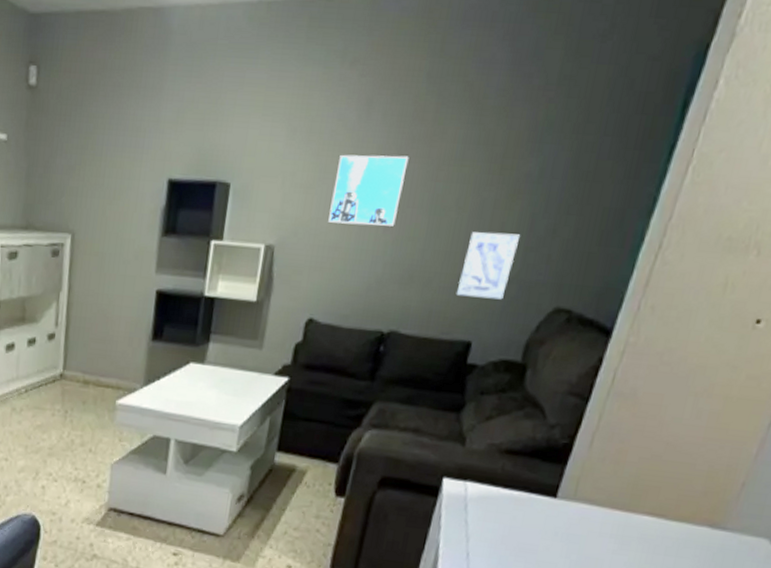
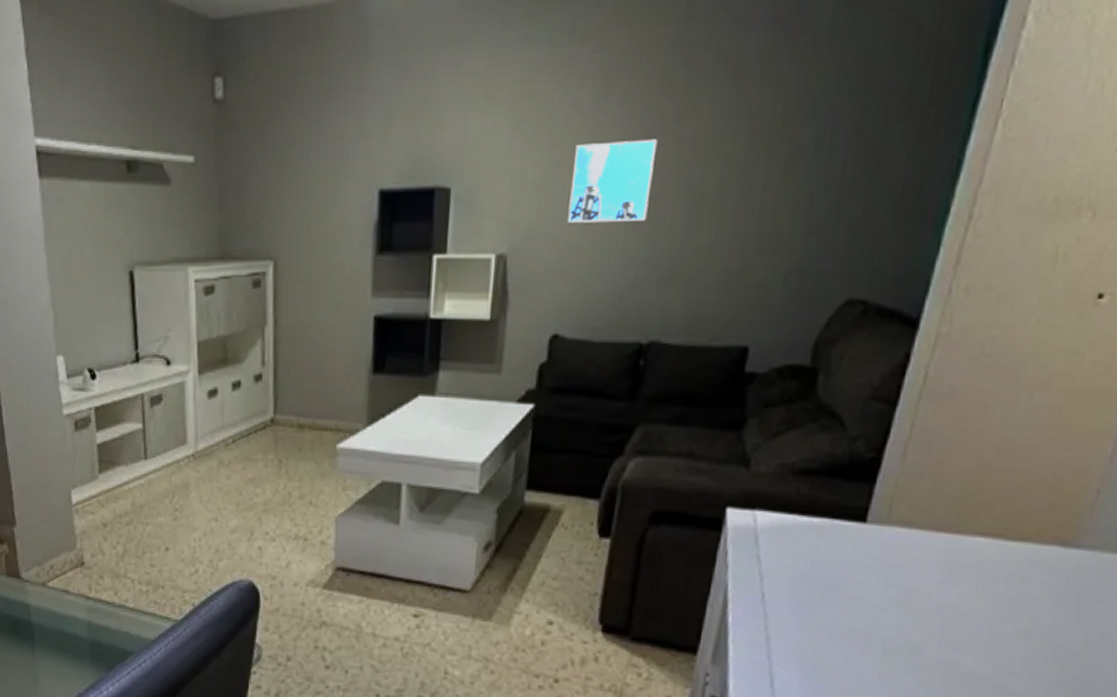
wall art: present [456,232,521,300] -> none [725,217,799,295]

